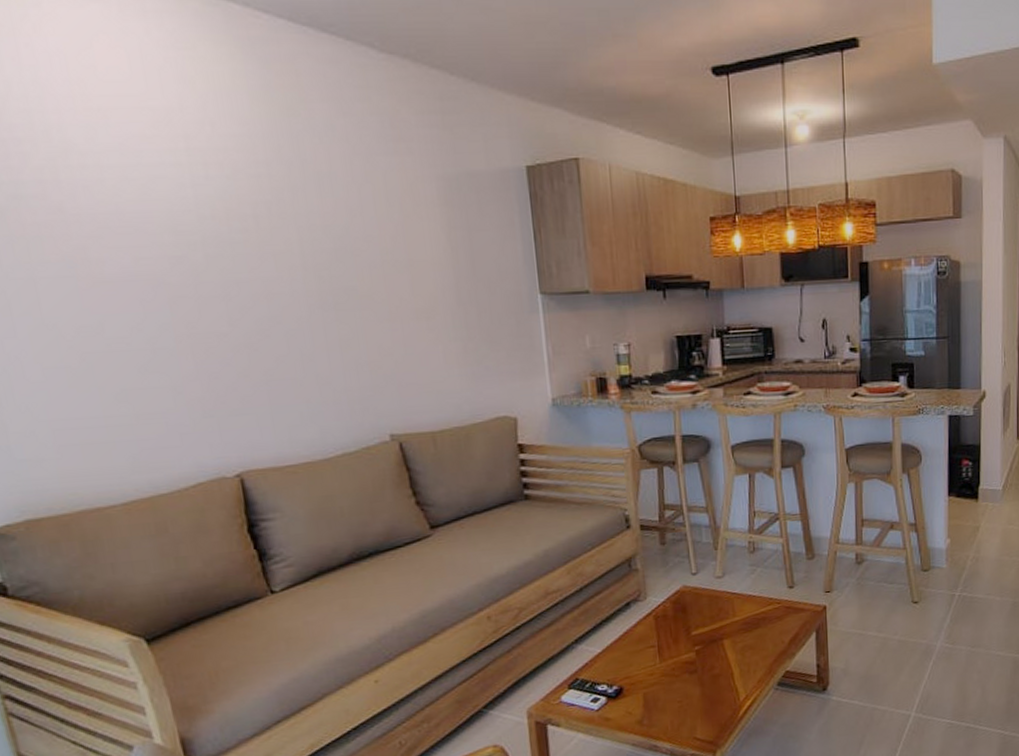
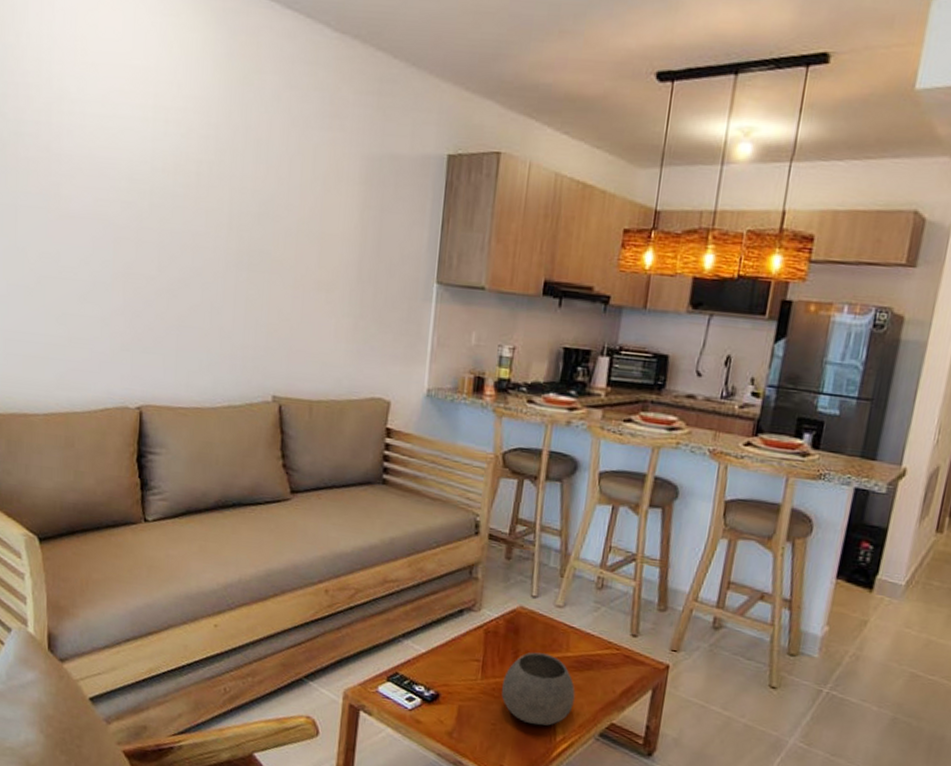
bowl: none [680,623,750,692] -> present [501,652,575,726]

